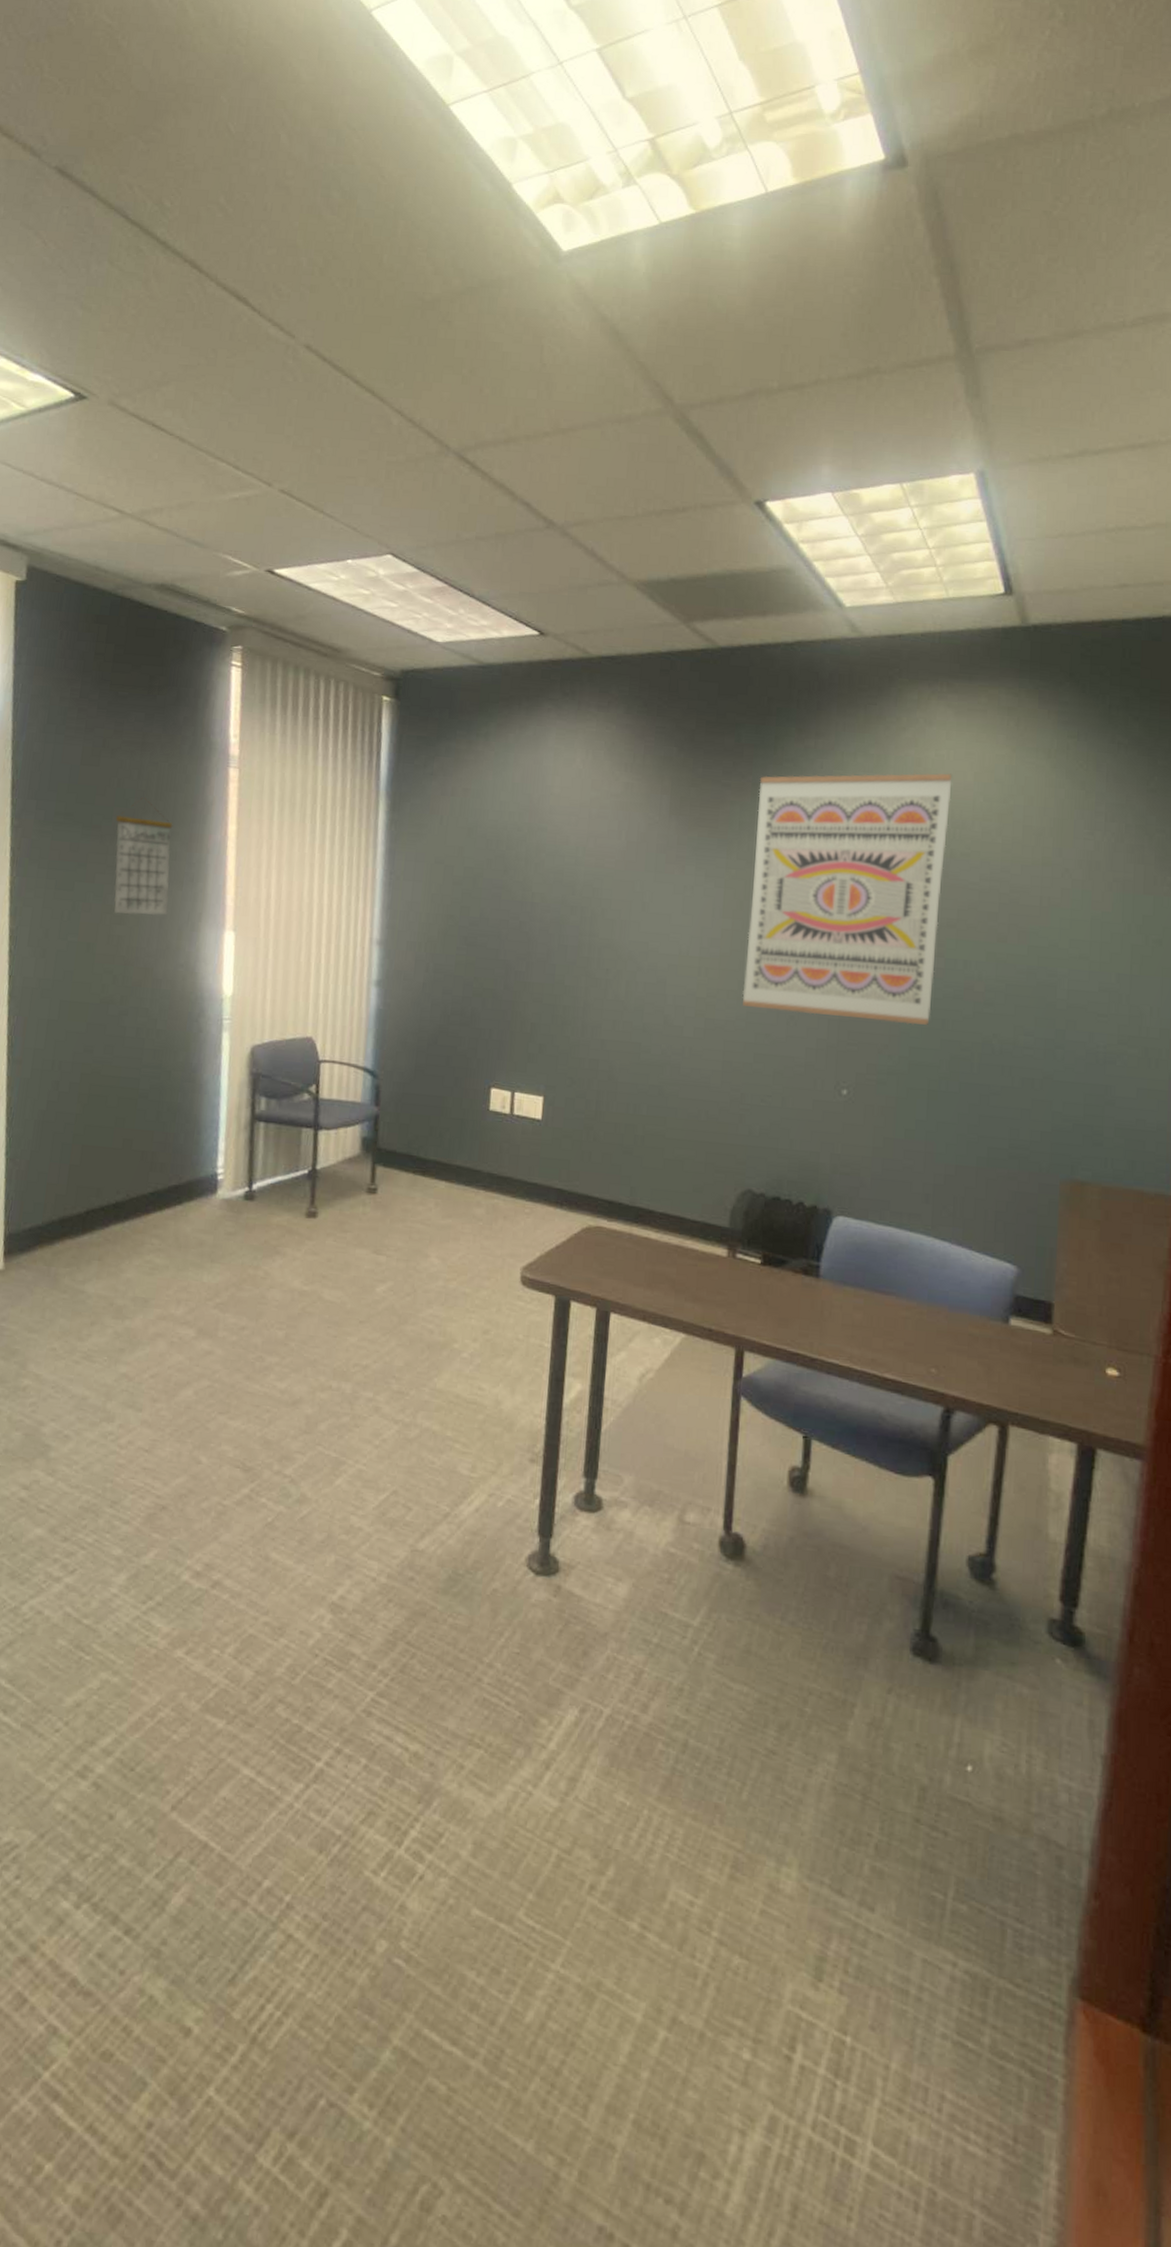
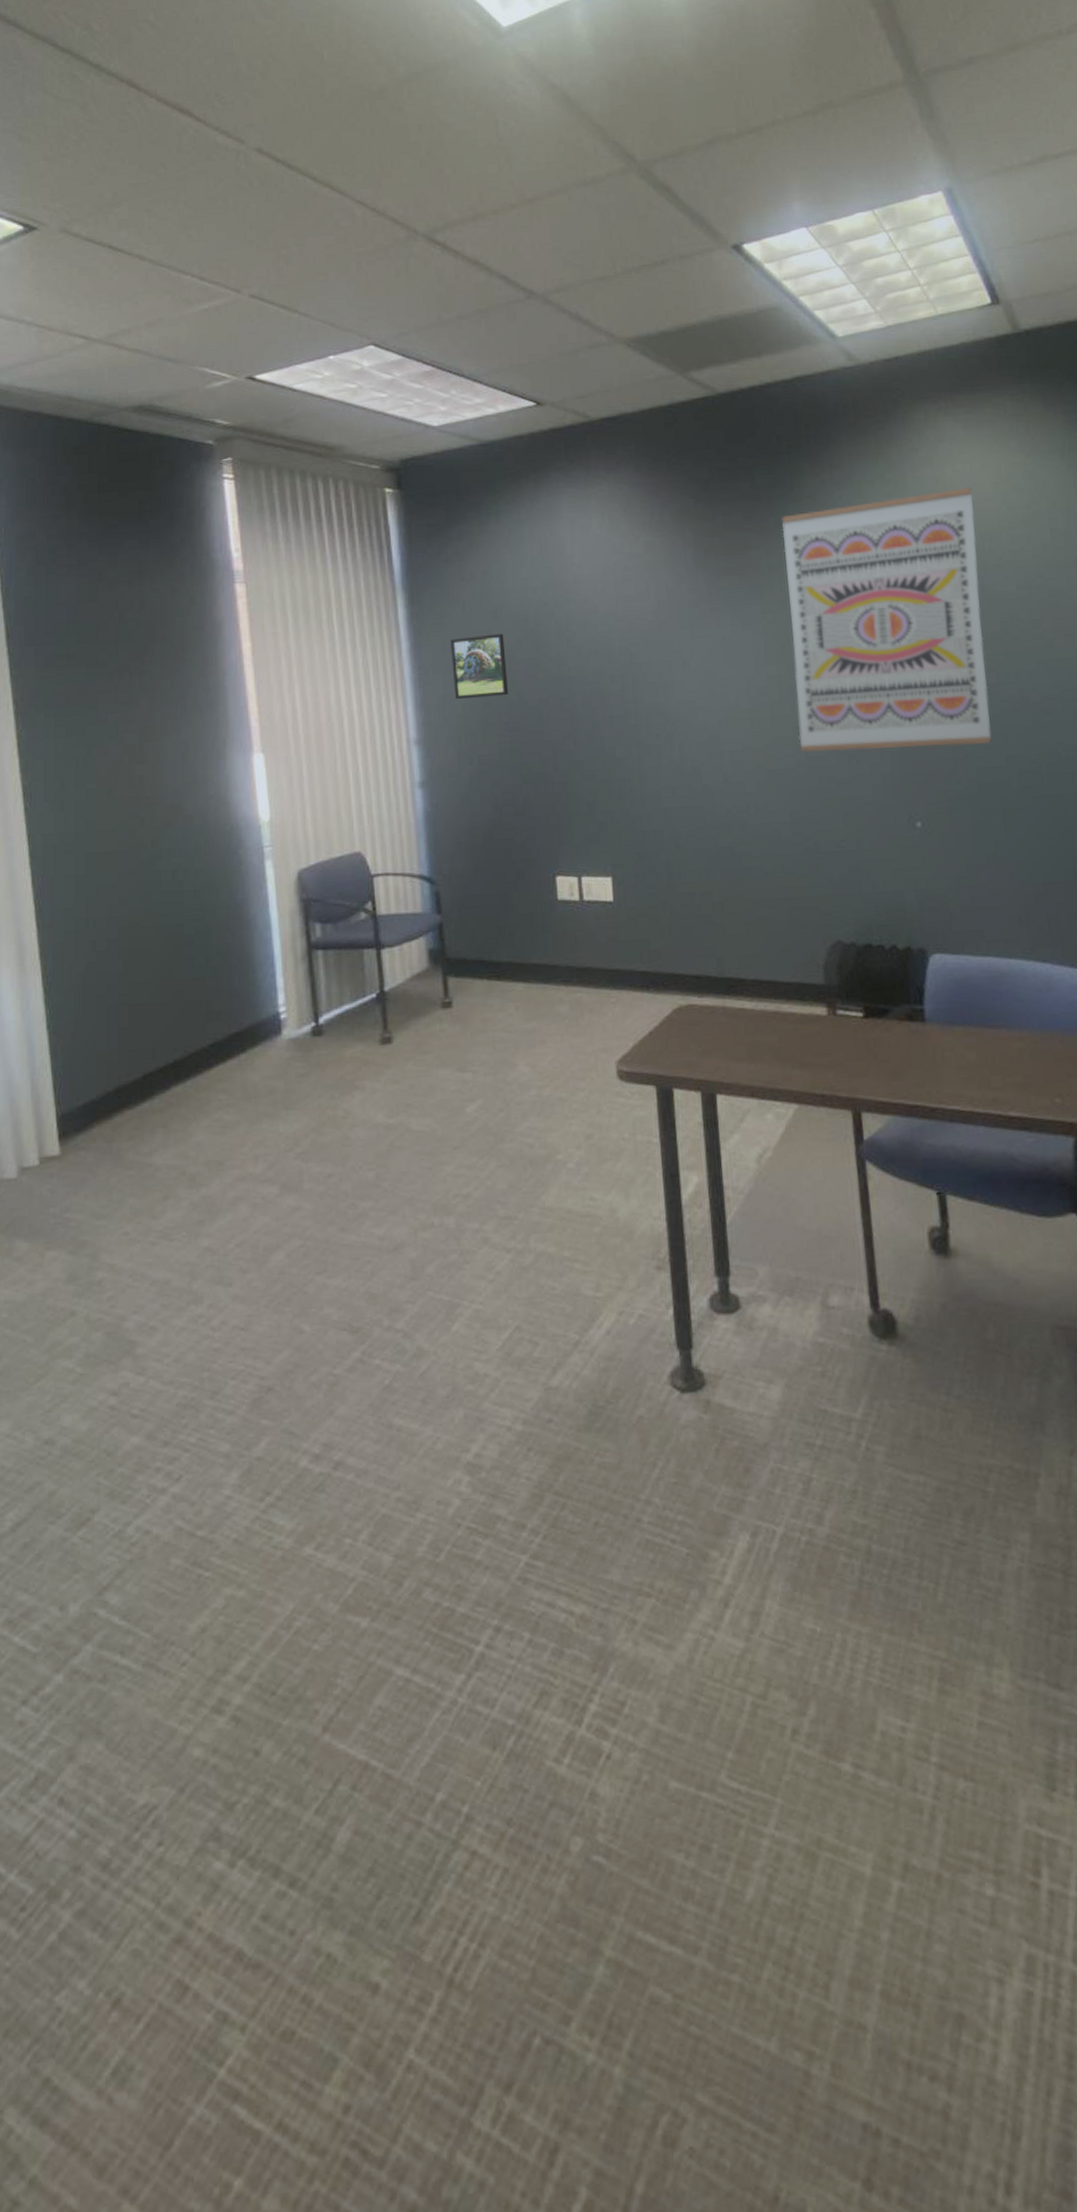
calendar: present [114,797,173,915] -> none [122,627,191,753]
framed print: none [420,849,475,911] -> present [450,633,508,699]

